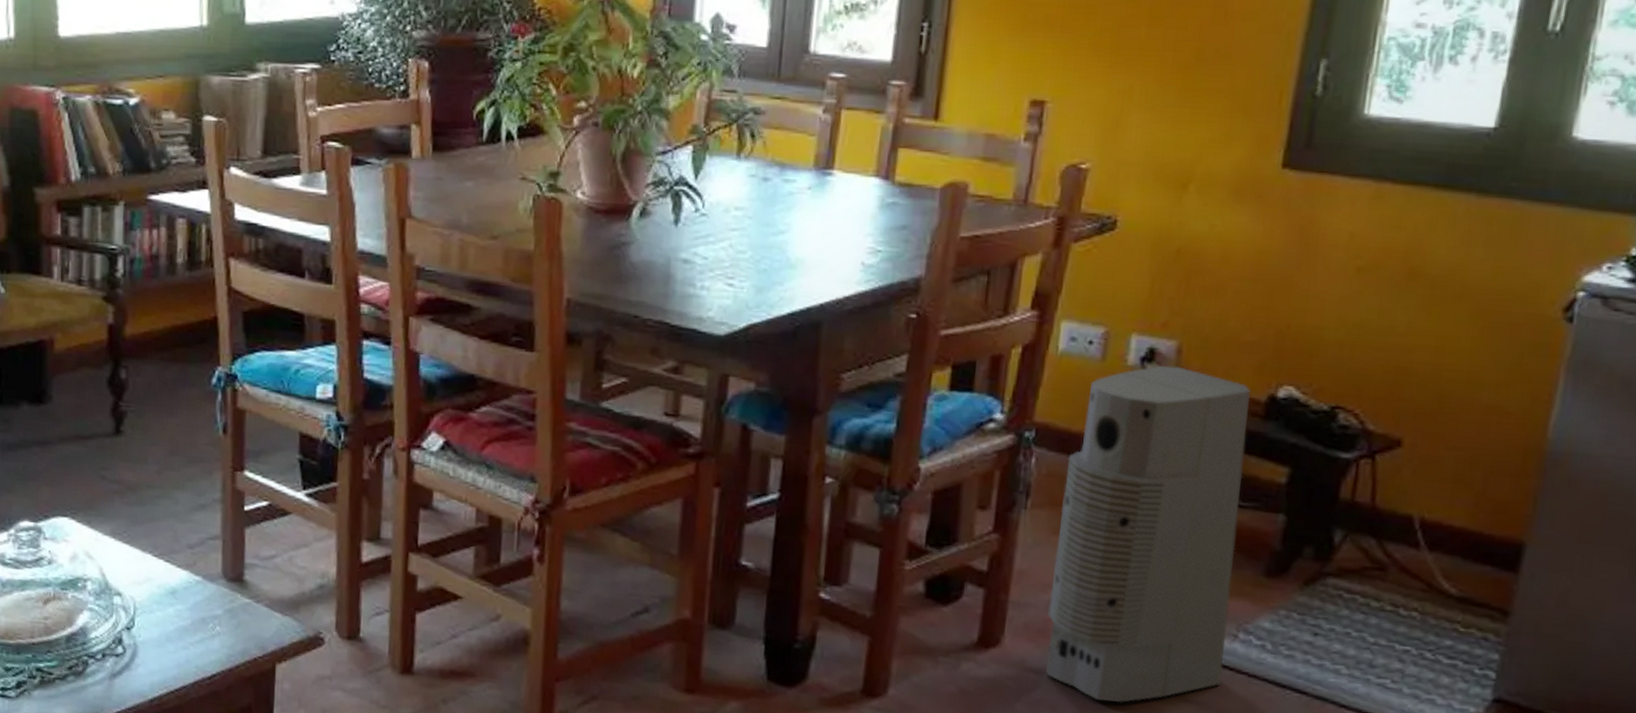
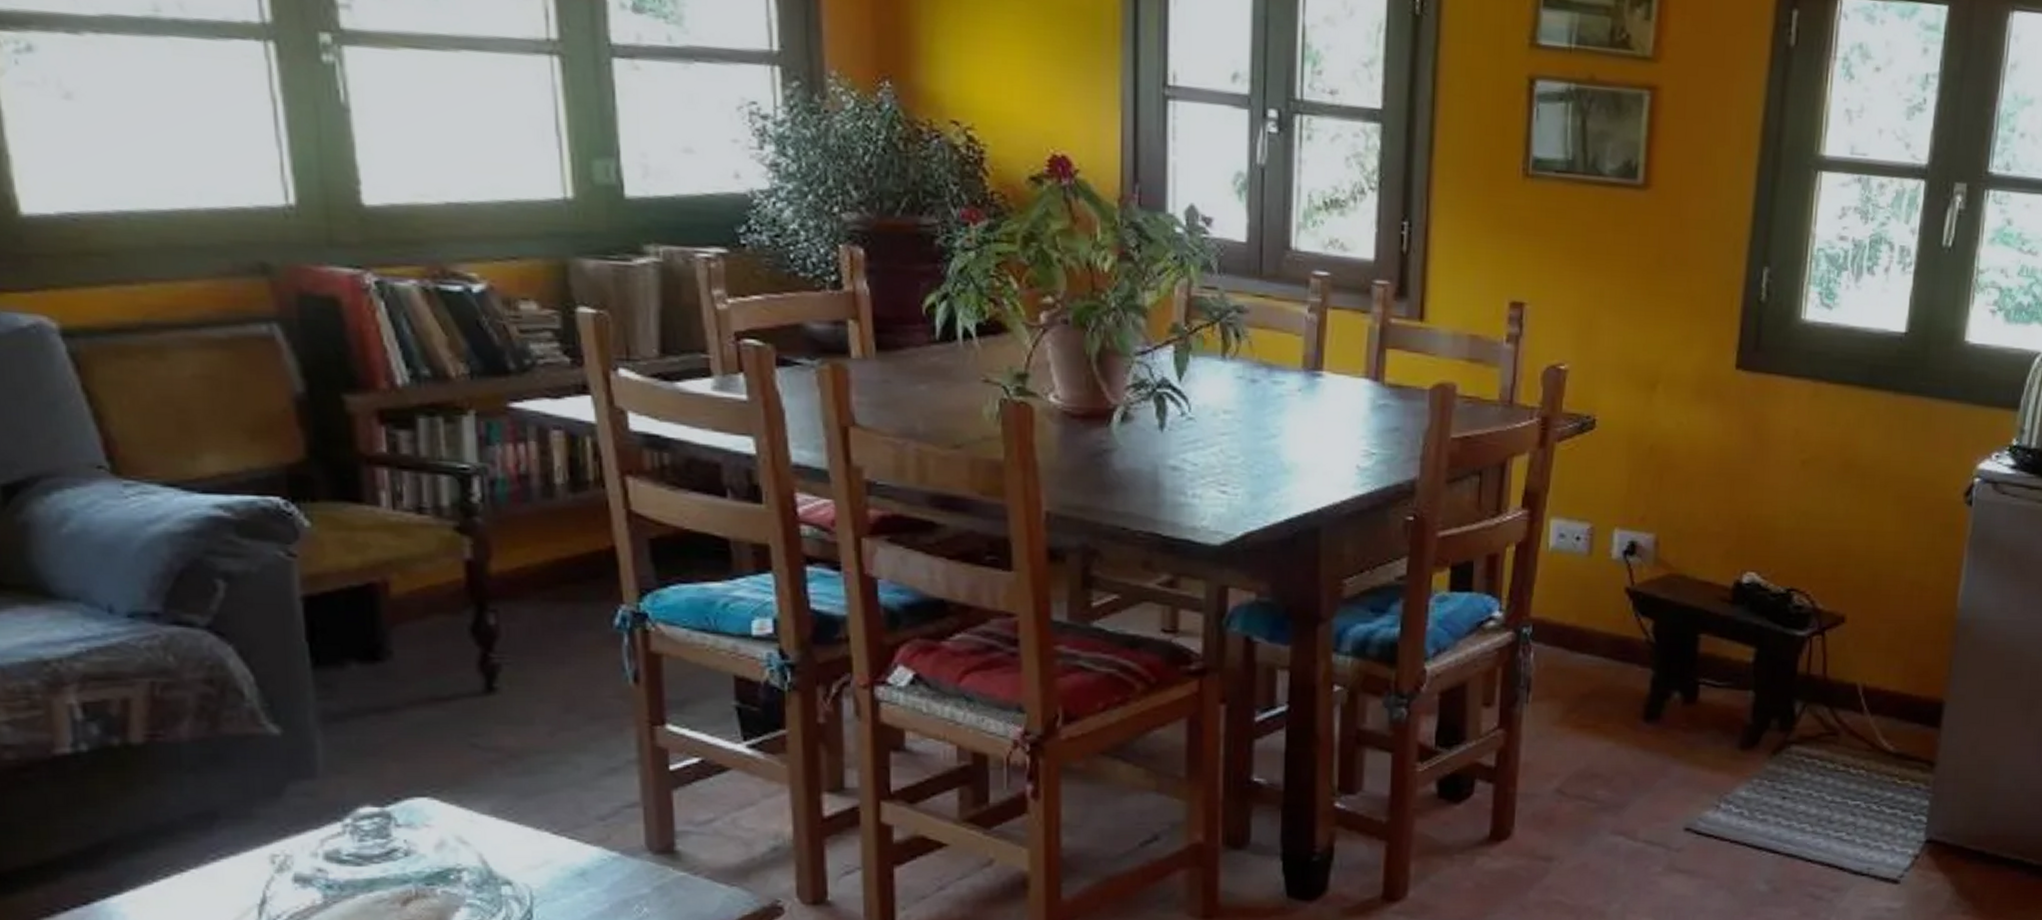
air purifier: present [1045,365,1251,703] -> none [1553,557,1720,880]

